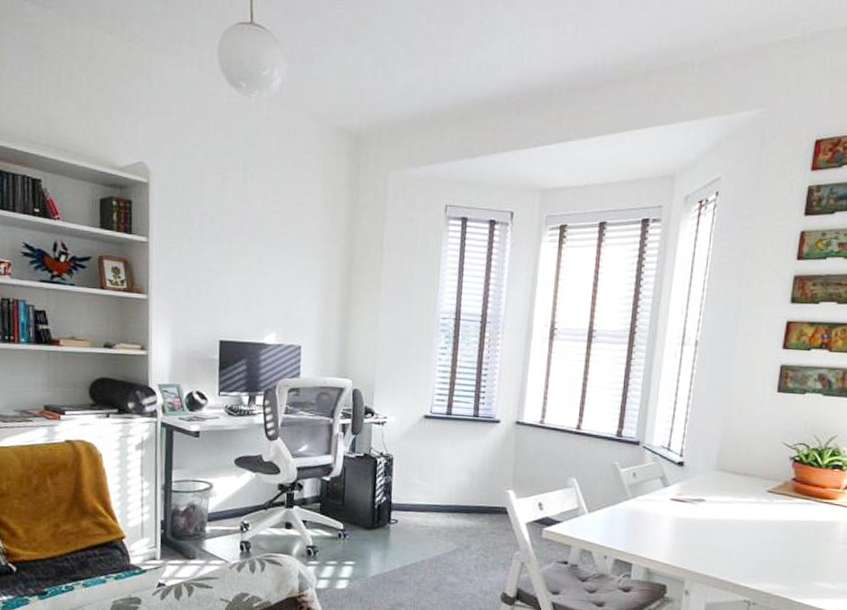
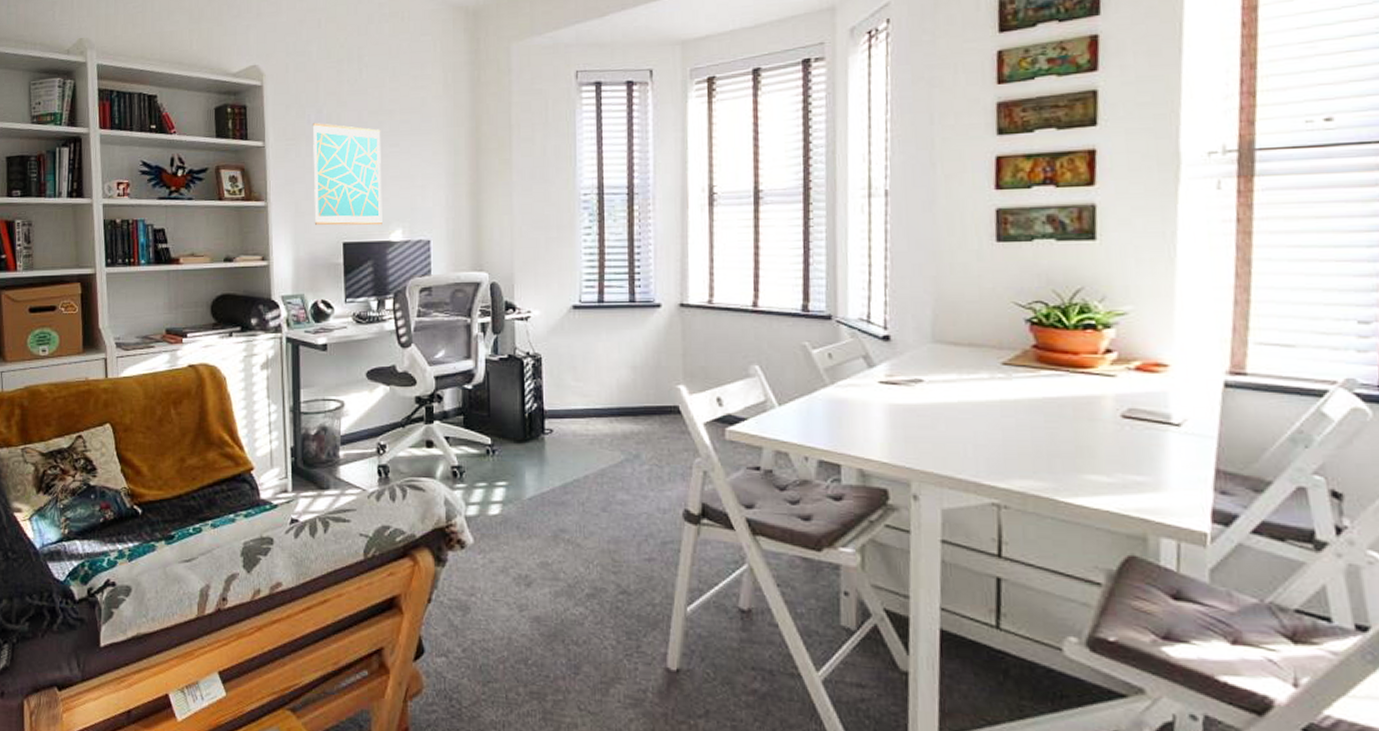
wall art: none [193,225,262,328] -> present [312,123,382,226]

